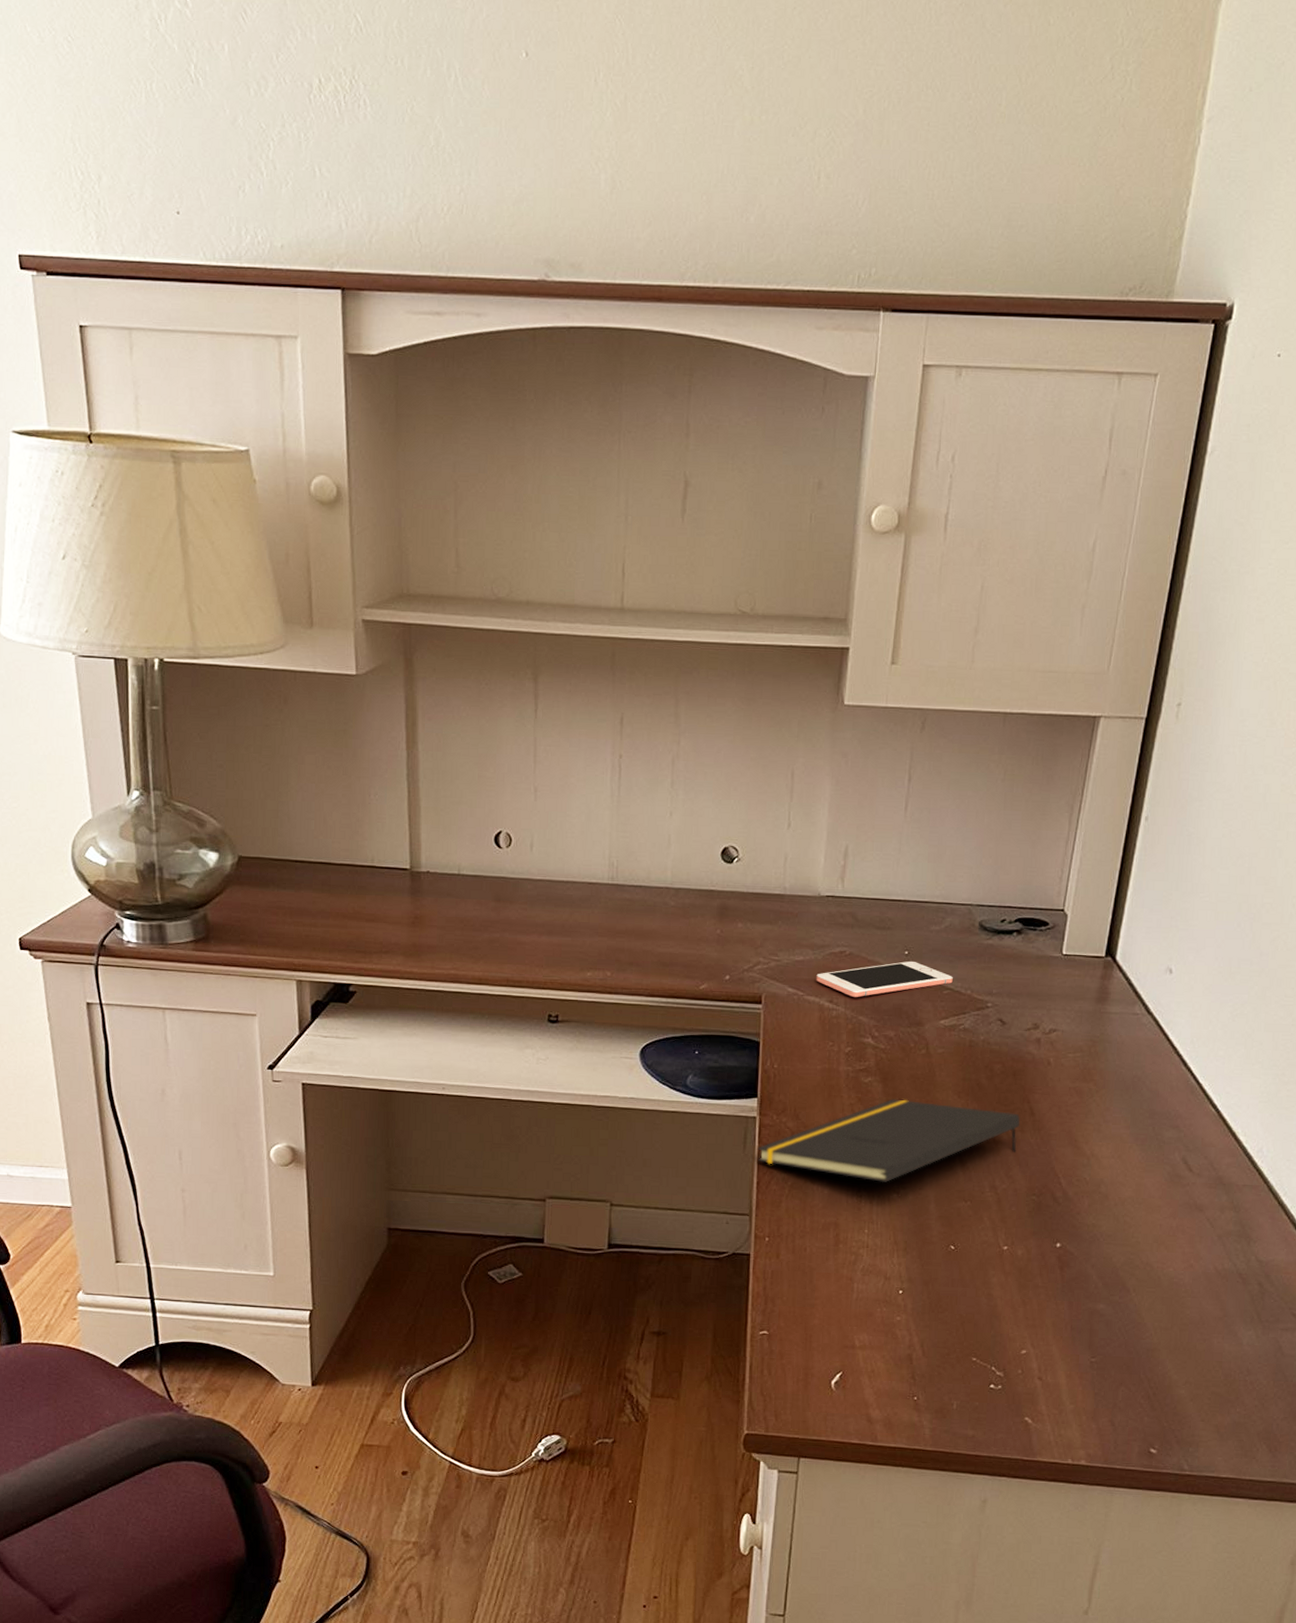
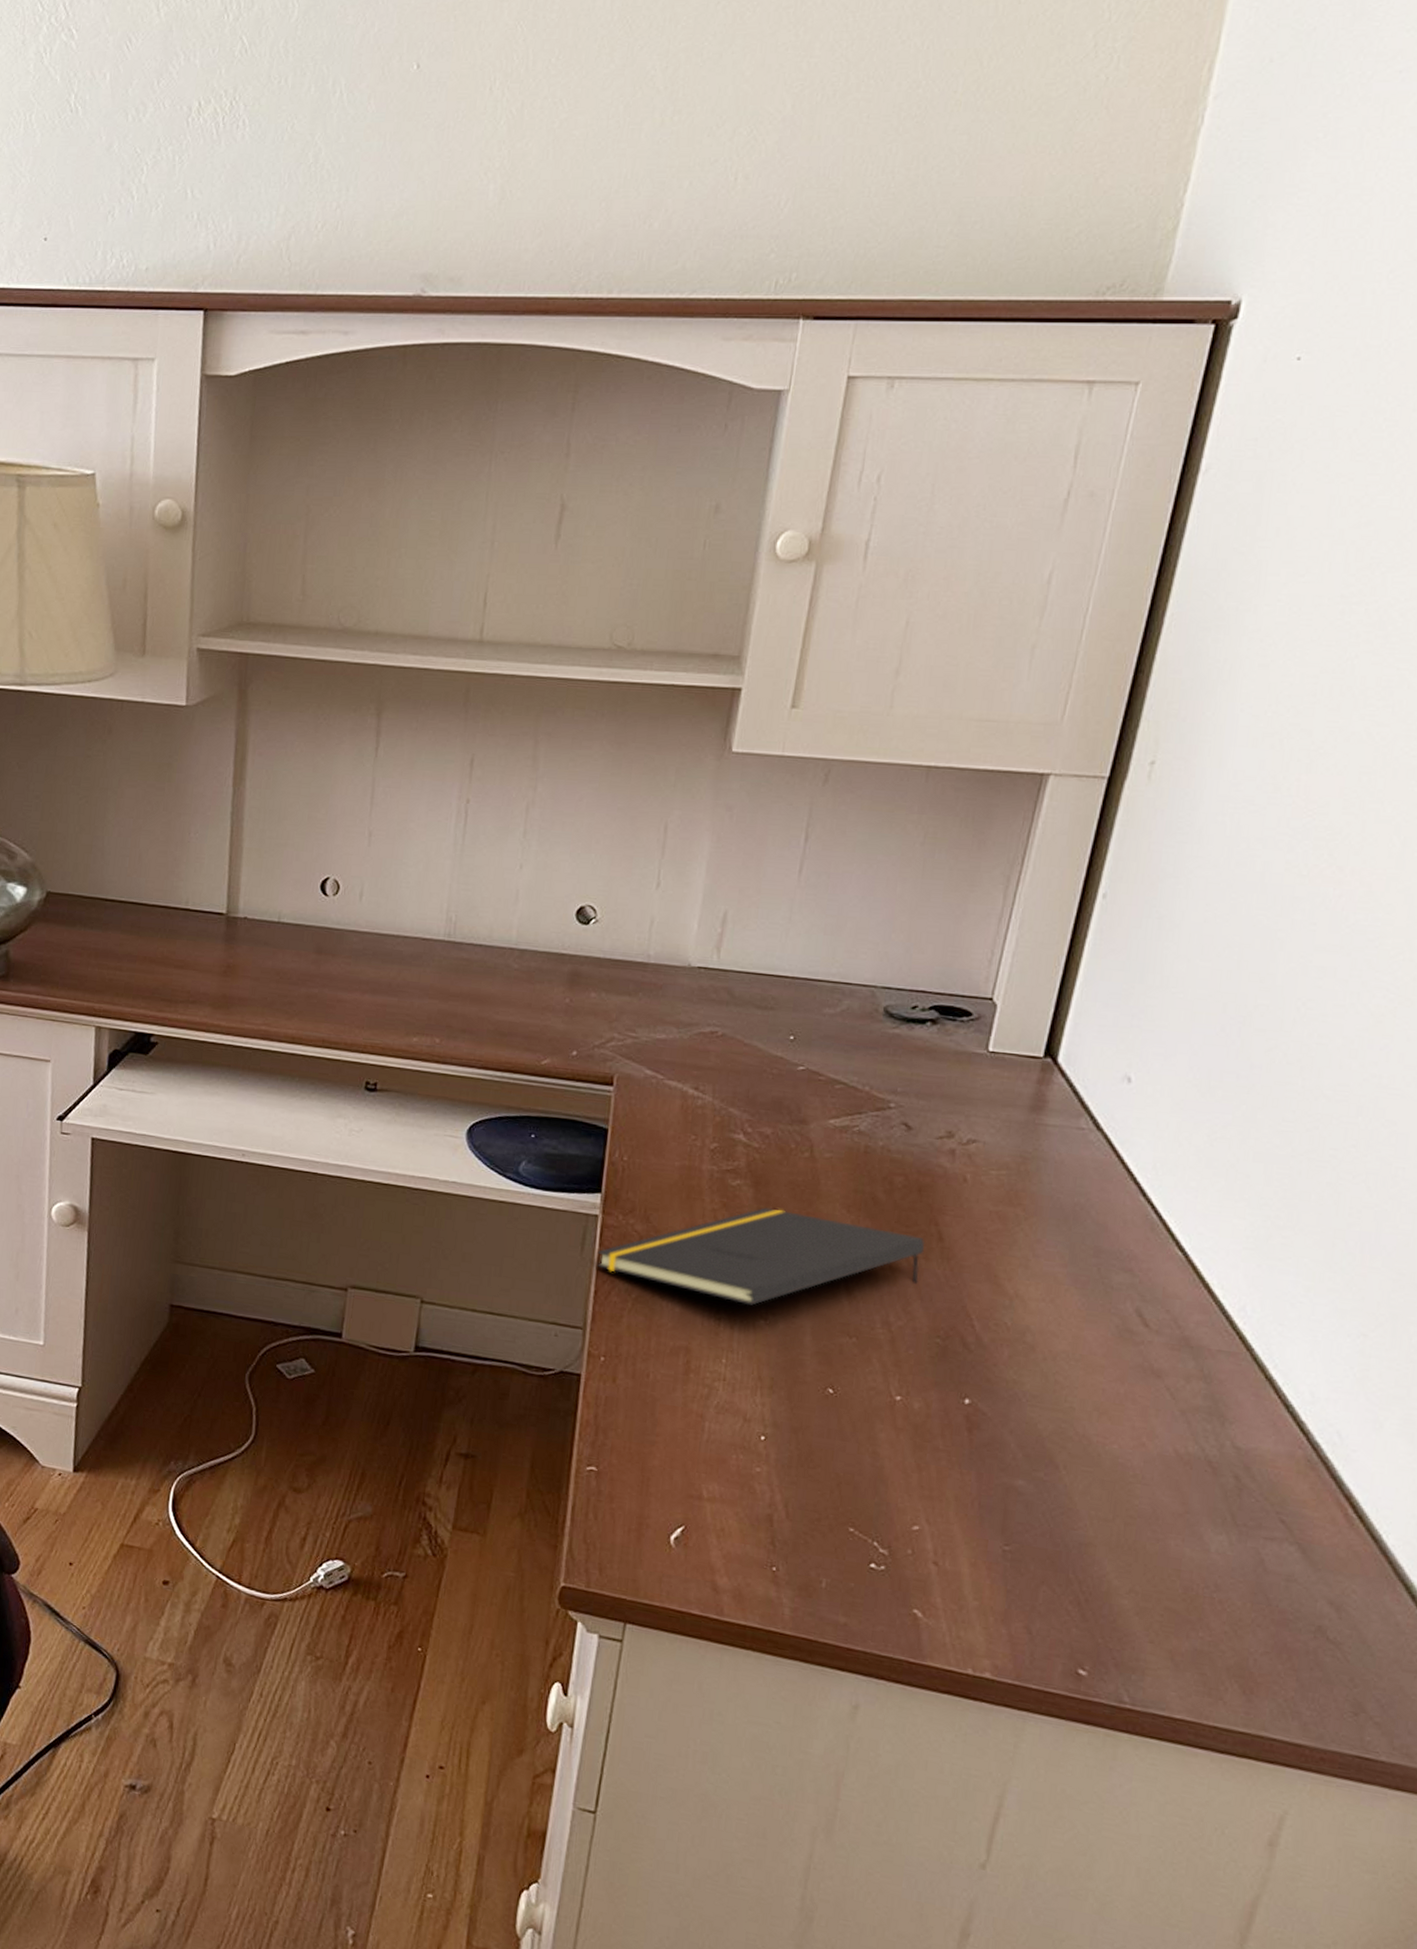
cell phone: present [816,961,953,998] -> none [680,1047,848,1087]

